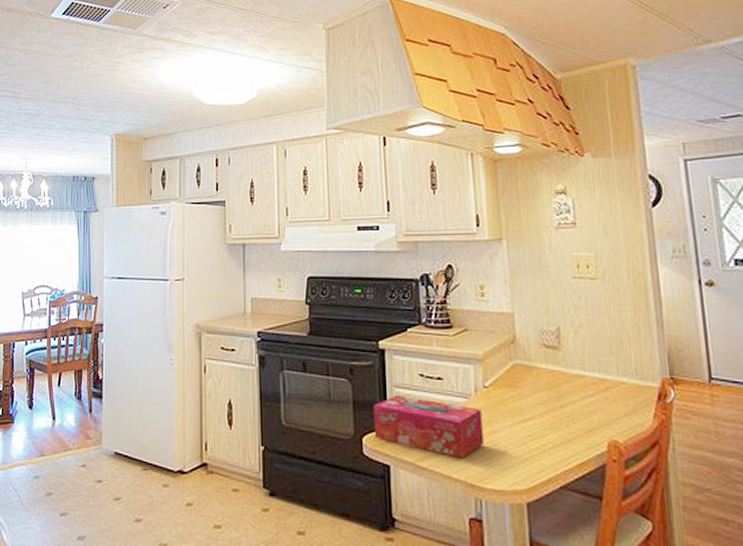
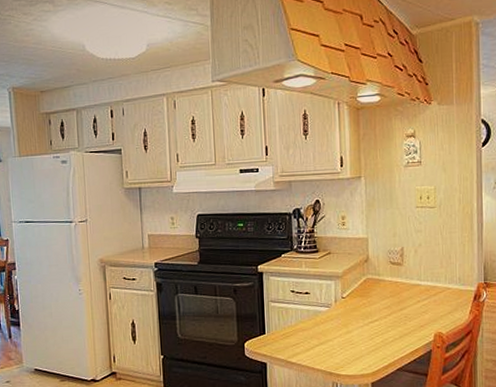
tissue box: present [372,395,484,459] -> none [253,308,341,354]

